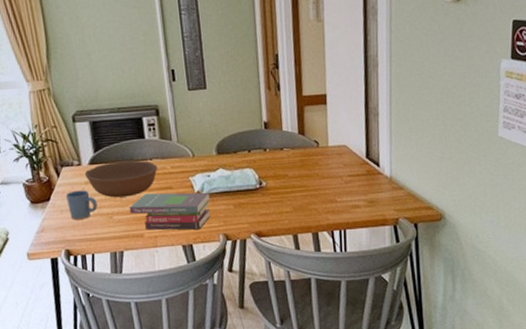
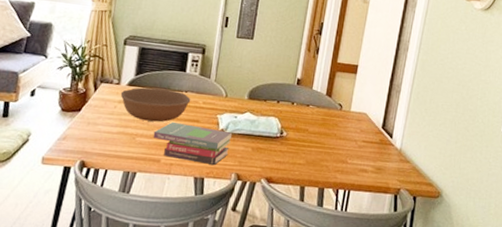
mug: present [66,190,98,220] -> none [95,106,125,135]

